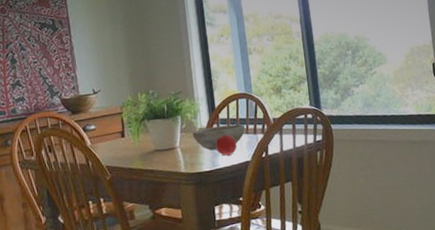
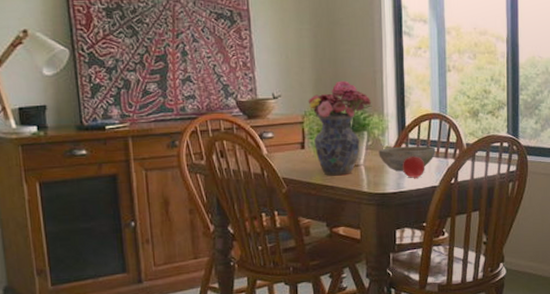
flower arrangement: none [125,71,182,161] -> present [308,80,371,176]

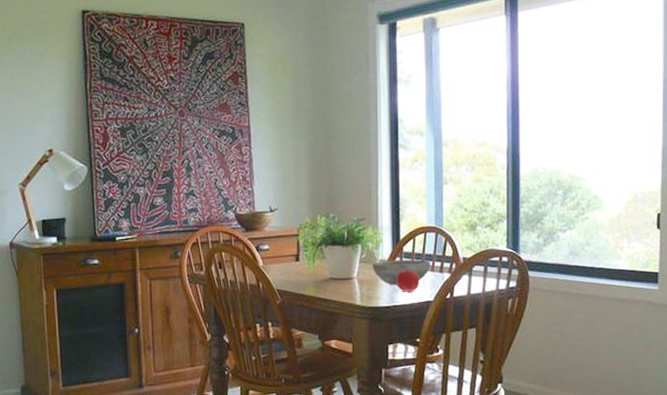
flower arrangement: present [308,80,371,176] -> none [303,194,365,289]

